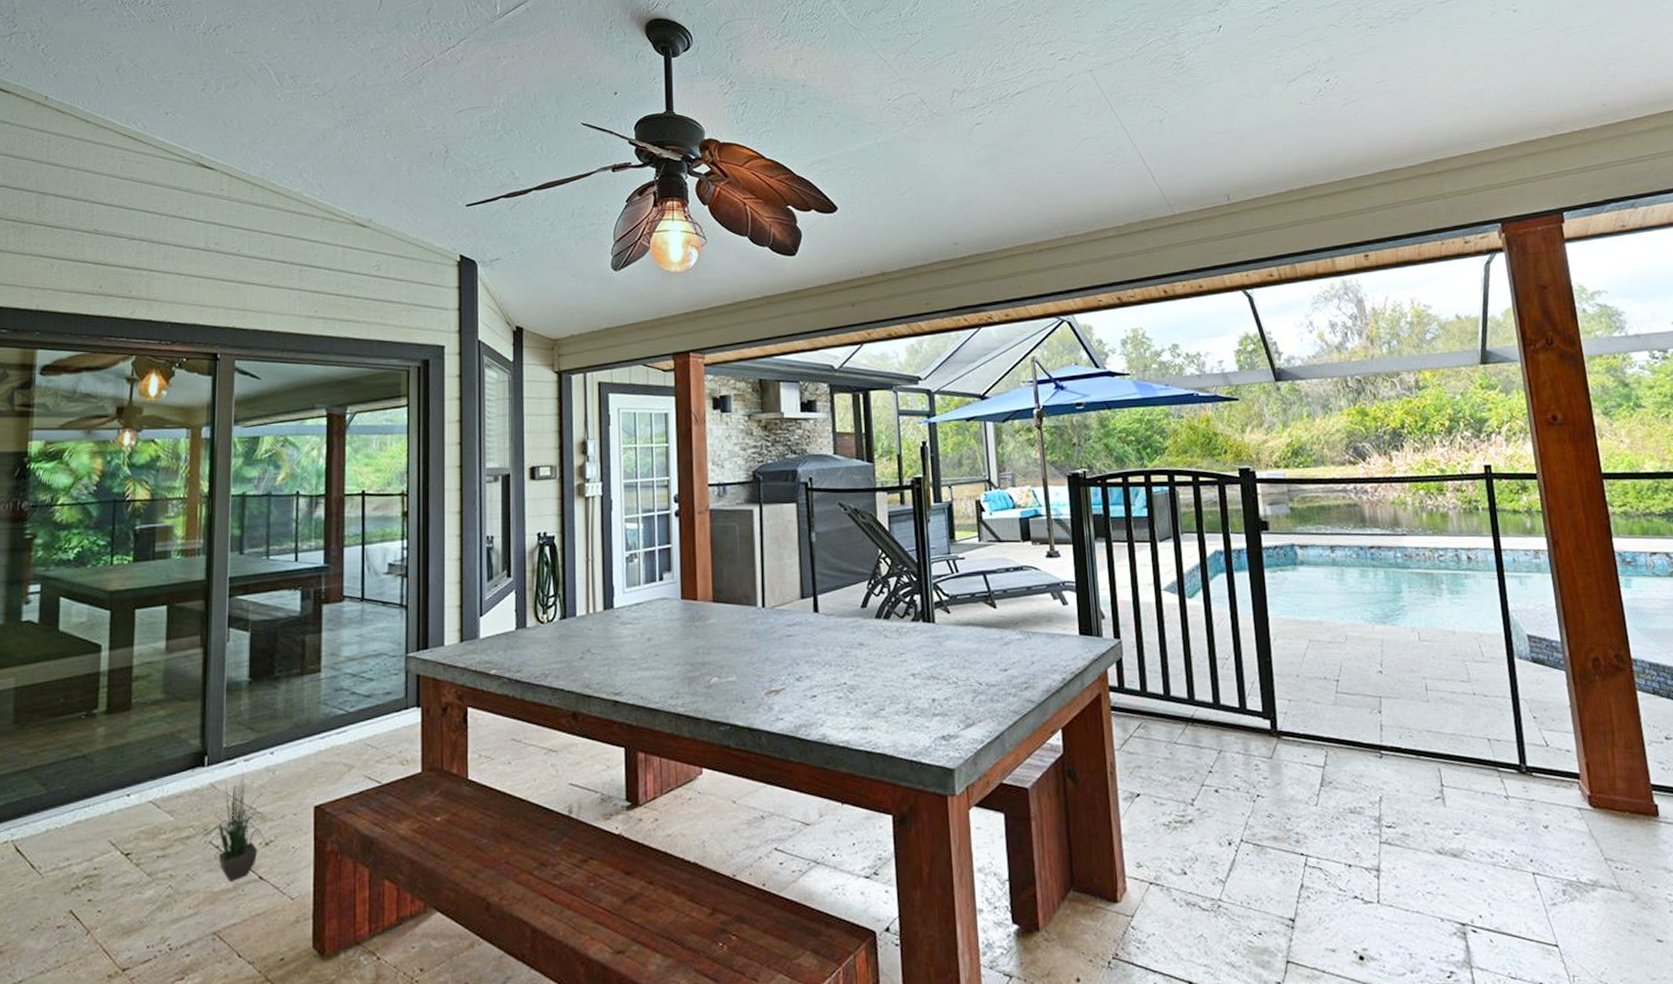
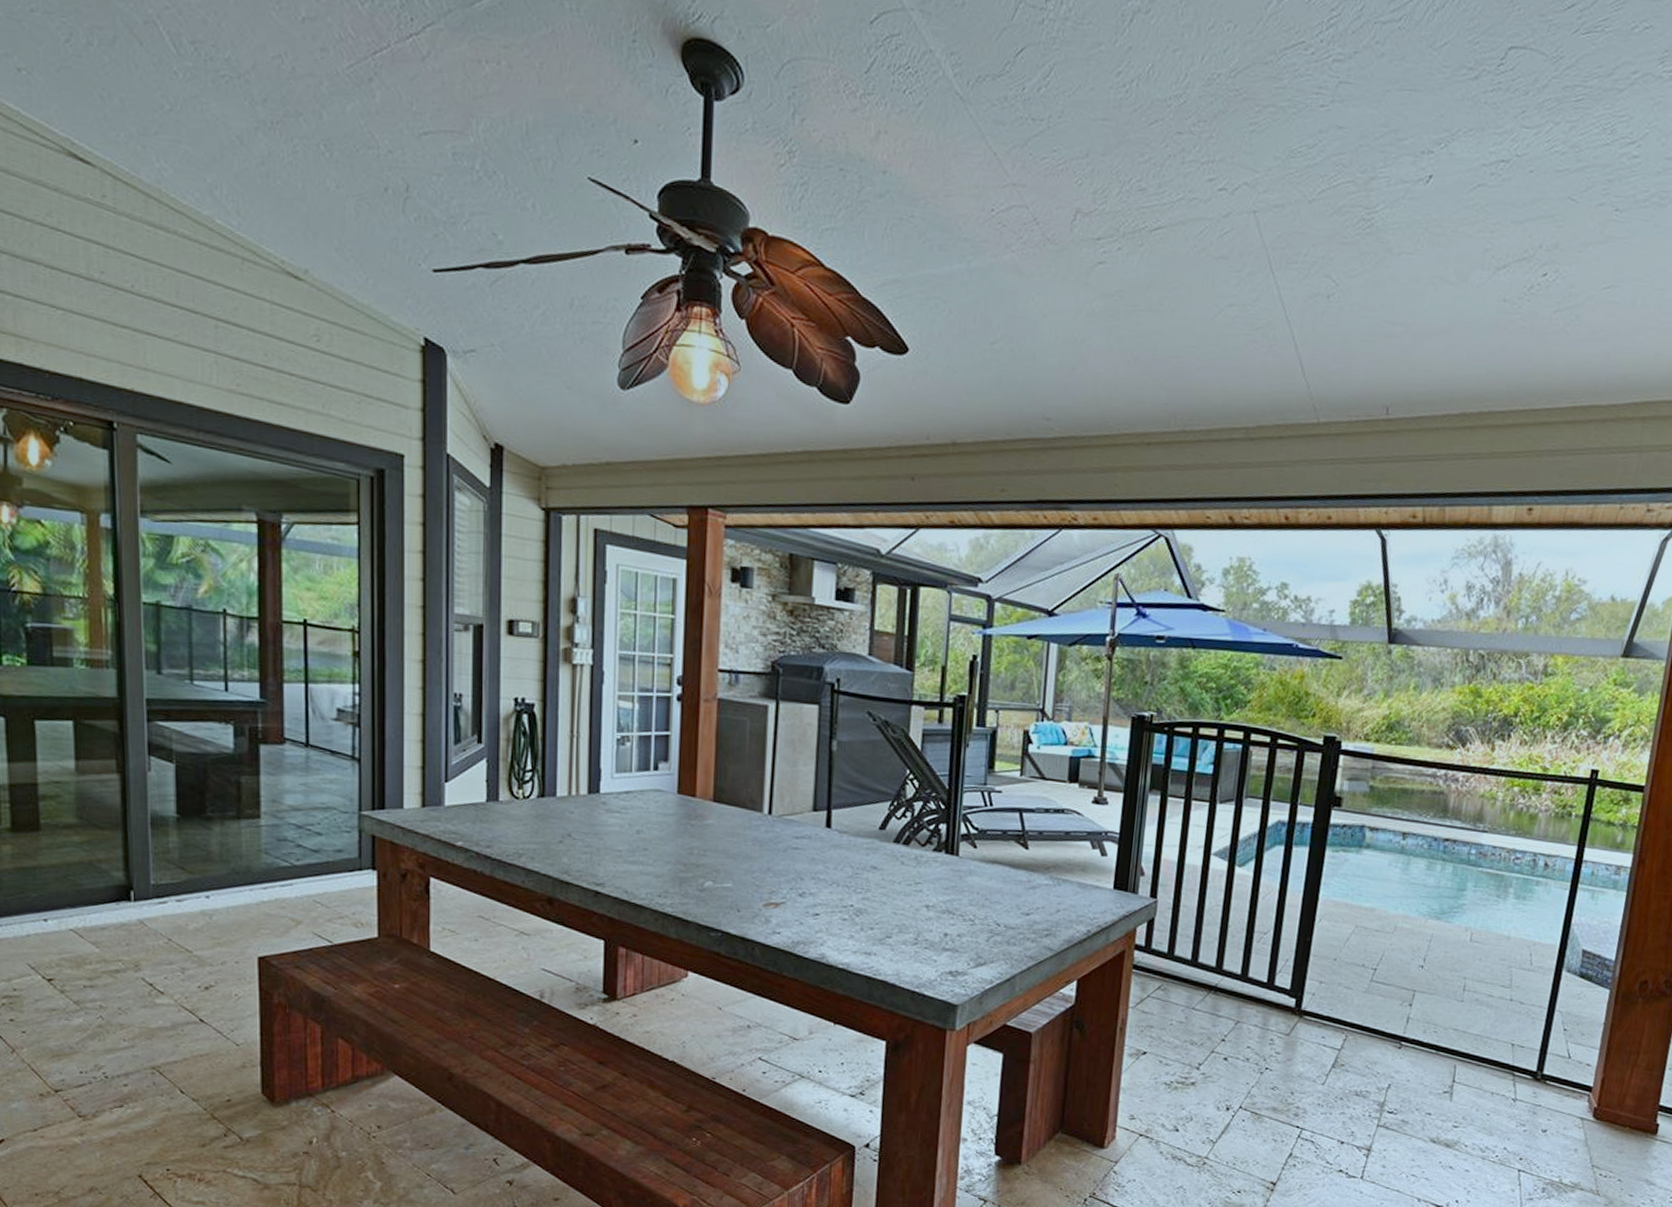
potted plant: present [200,773,266,882] -> none [130,913,205,1020]

